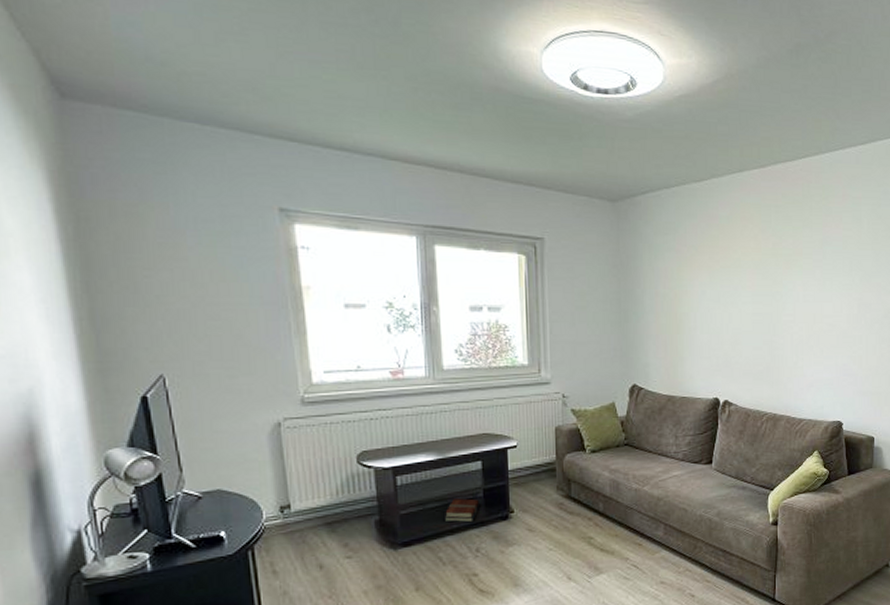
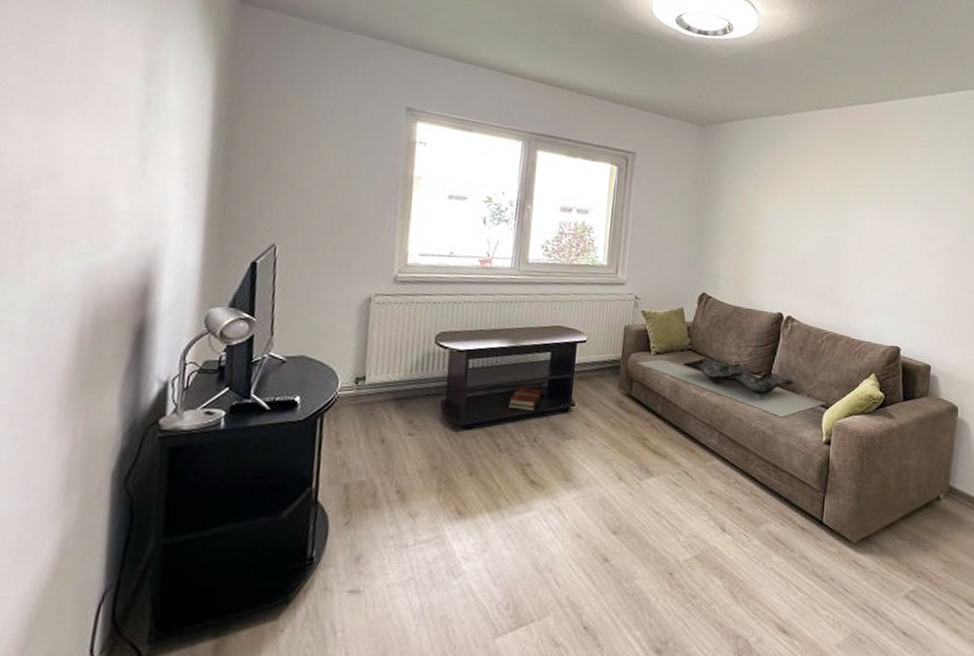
throw blanket: none [572,451,771,504] -> present [636,356,827,418]

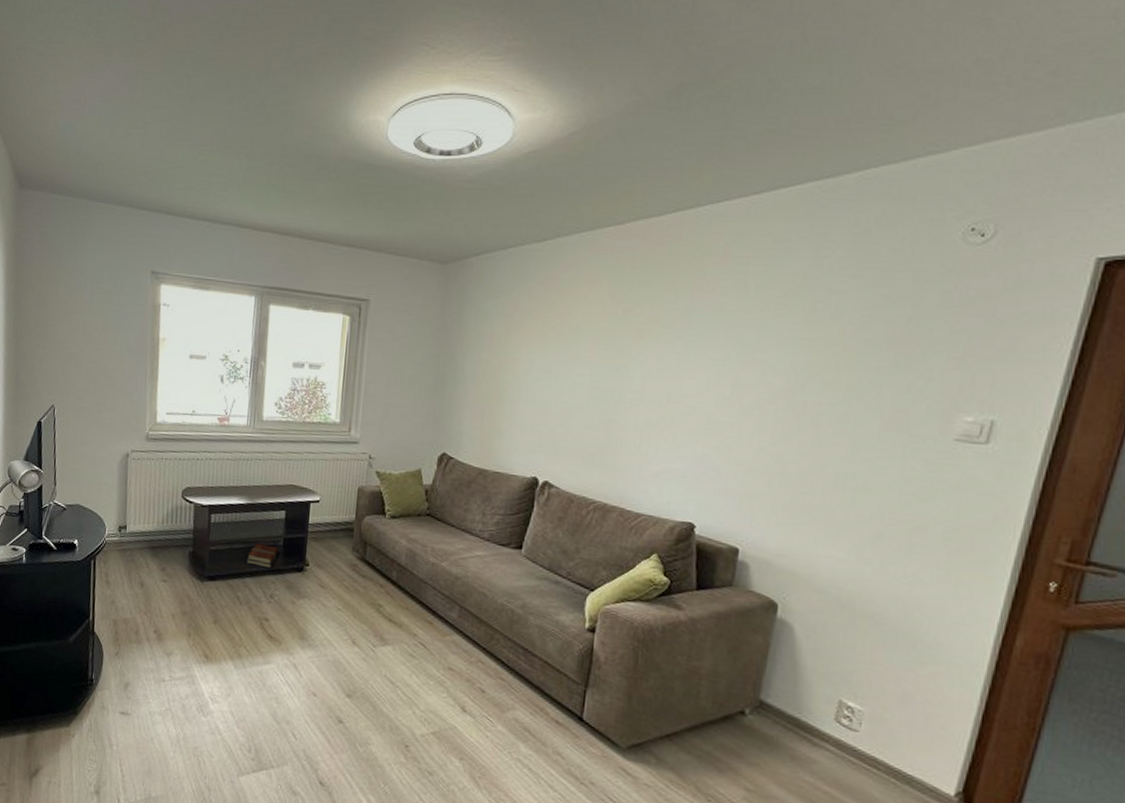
throw blanket: present [636,356,827,418] -> none [370,521,591,597]

